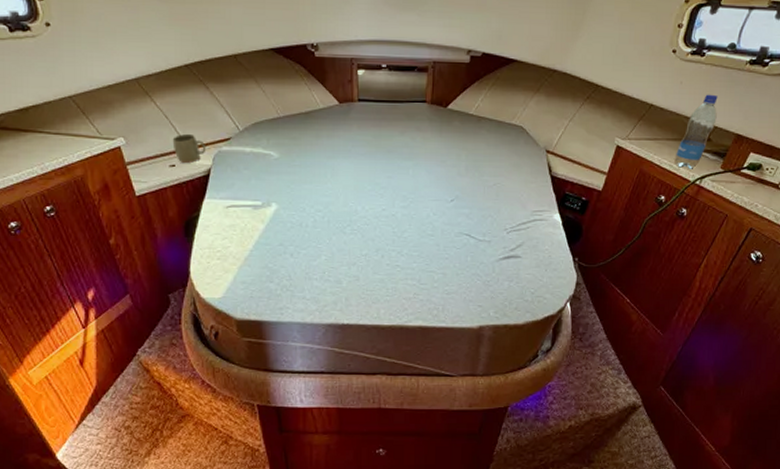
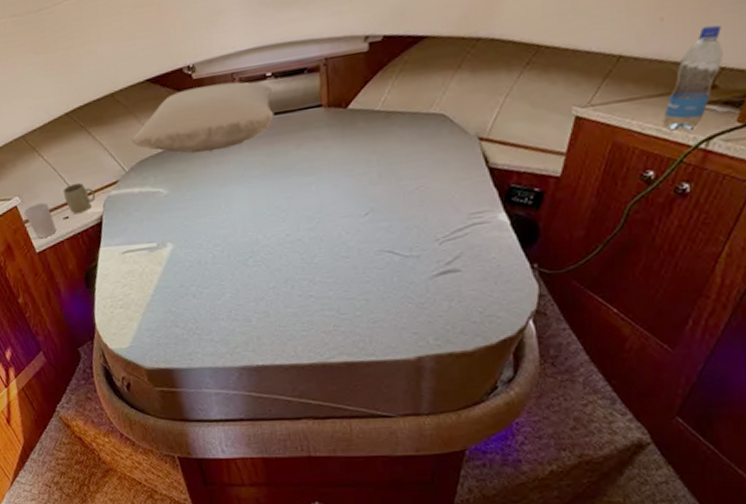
candle holder: none [128,148,161,183] -> present [24,202,57,239]
pillow: none [249,65,385,125] -> present [131,81,275,154]

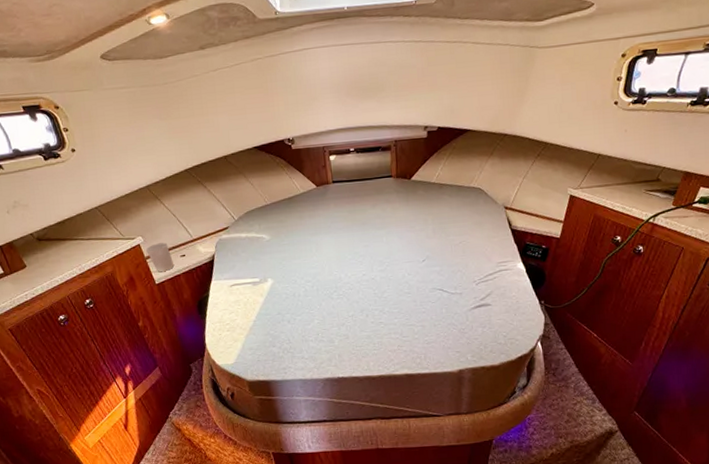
mug: present [63,182,96,213] -> none [181,227,209,252]
pillow: present [131,81,275,154] -> none [240,153,356,208]
bottle: present [663,24,723,132] -> none [626,137,664,210]

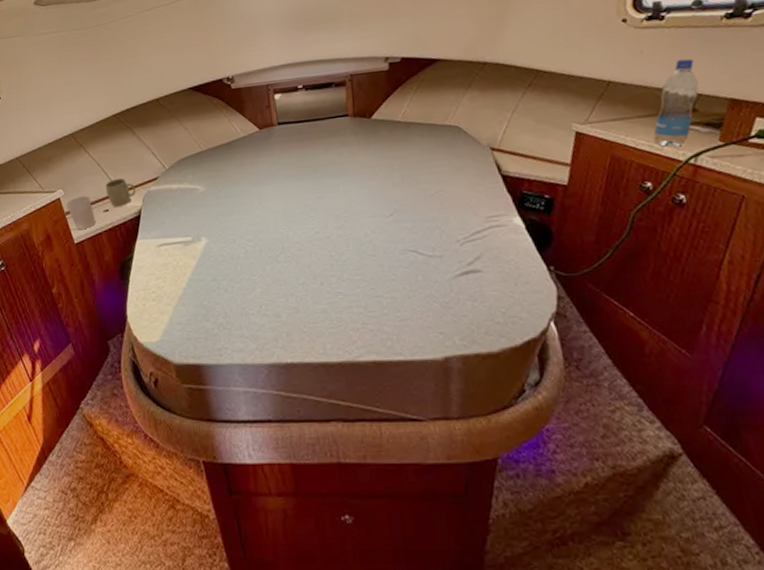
mug: none [181,227,209,252] -> present [105,178,136,207]
bottle: none [626,137,664,210] -> present [653,58,699,149]

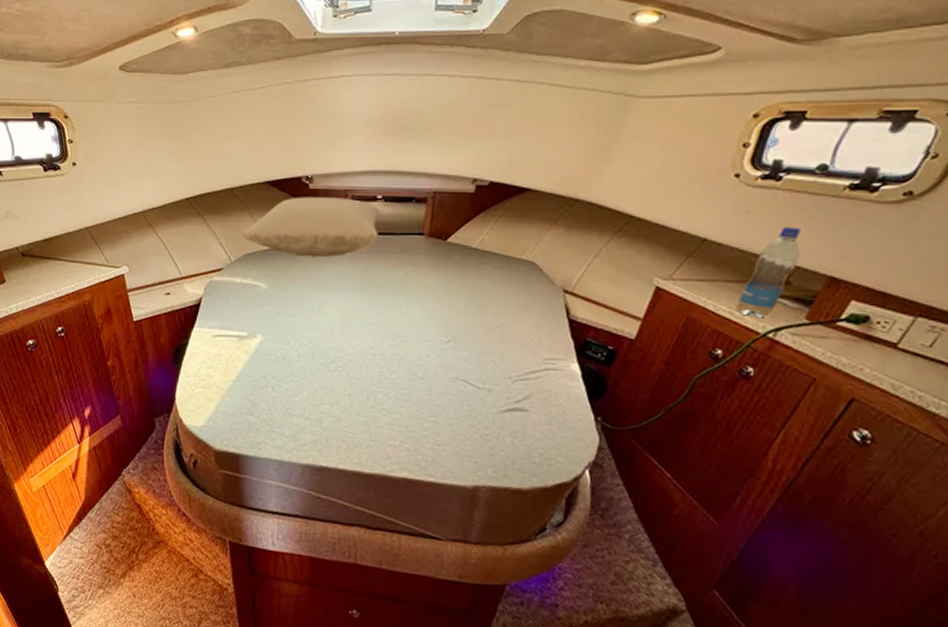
candle holder: present [66,196,96,230] -> none [130,276,157,309]
mug: present [105,178,136,207] -> none [169,263,200,291]
pillow: none [172,92,305,155] -> present [242,197,380,258]

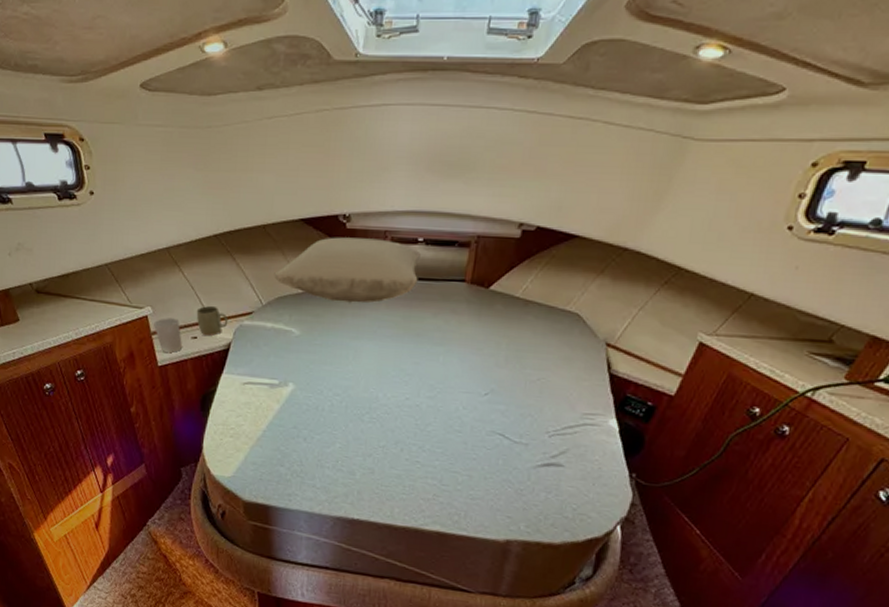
candle holder: none [130,276,157,309] -> present [154,318,183,354]
mug: none [169,263,200,291] -> present [196,305,229,336]
bottle: present [736,226,801,320] -> none [777,283,849,379]

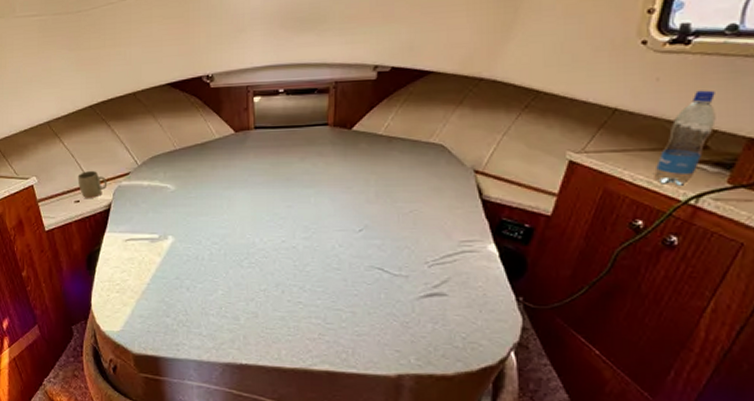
candle holder: present [154,318,183,354] -> none [39,185,67,218]
pillow: present [274,237,421,303] -> none [147,94,282,156]
bottle: none [777,283,849,379] -> present [654,90,716,187]

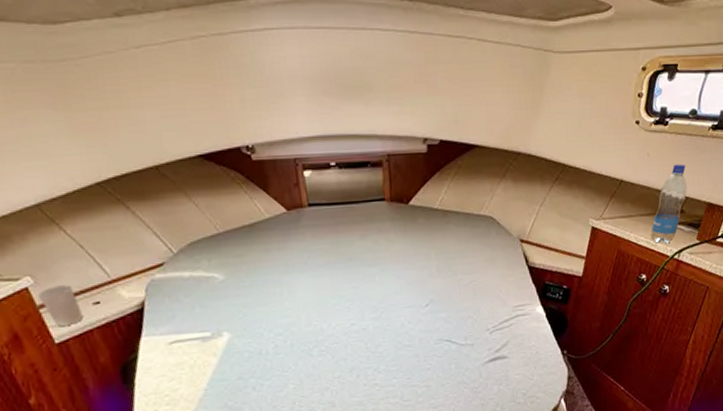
candle holder: none [39,185,67,218] -> present [38,285,84,327]
mug: present [77,170,108,198] -> none [92,263,136,298]

